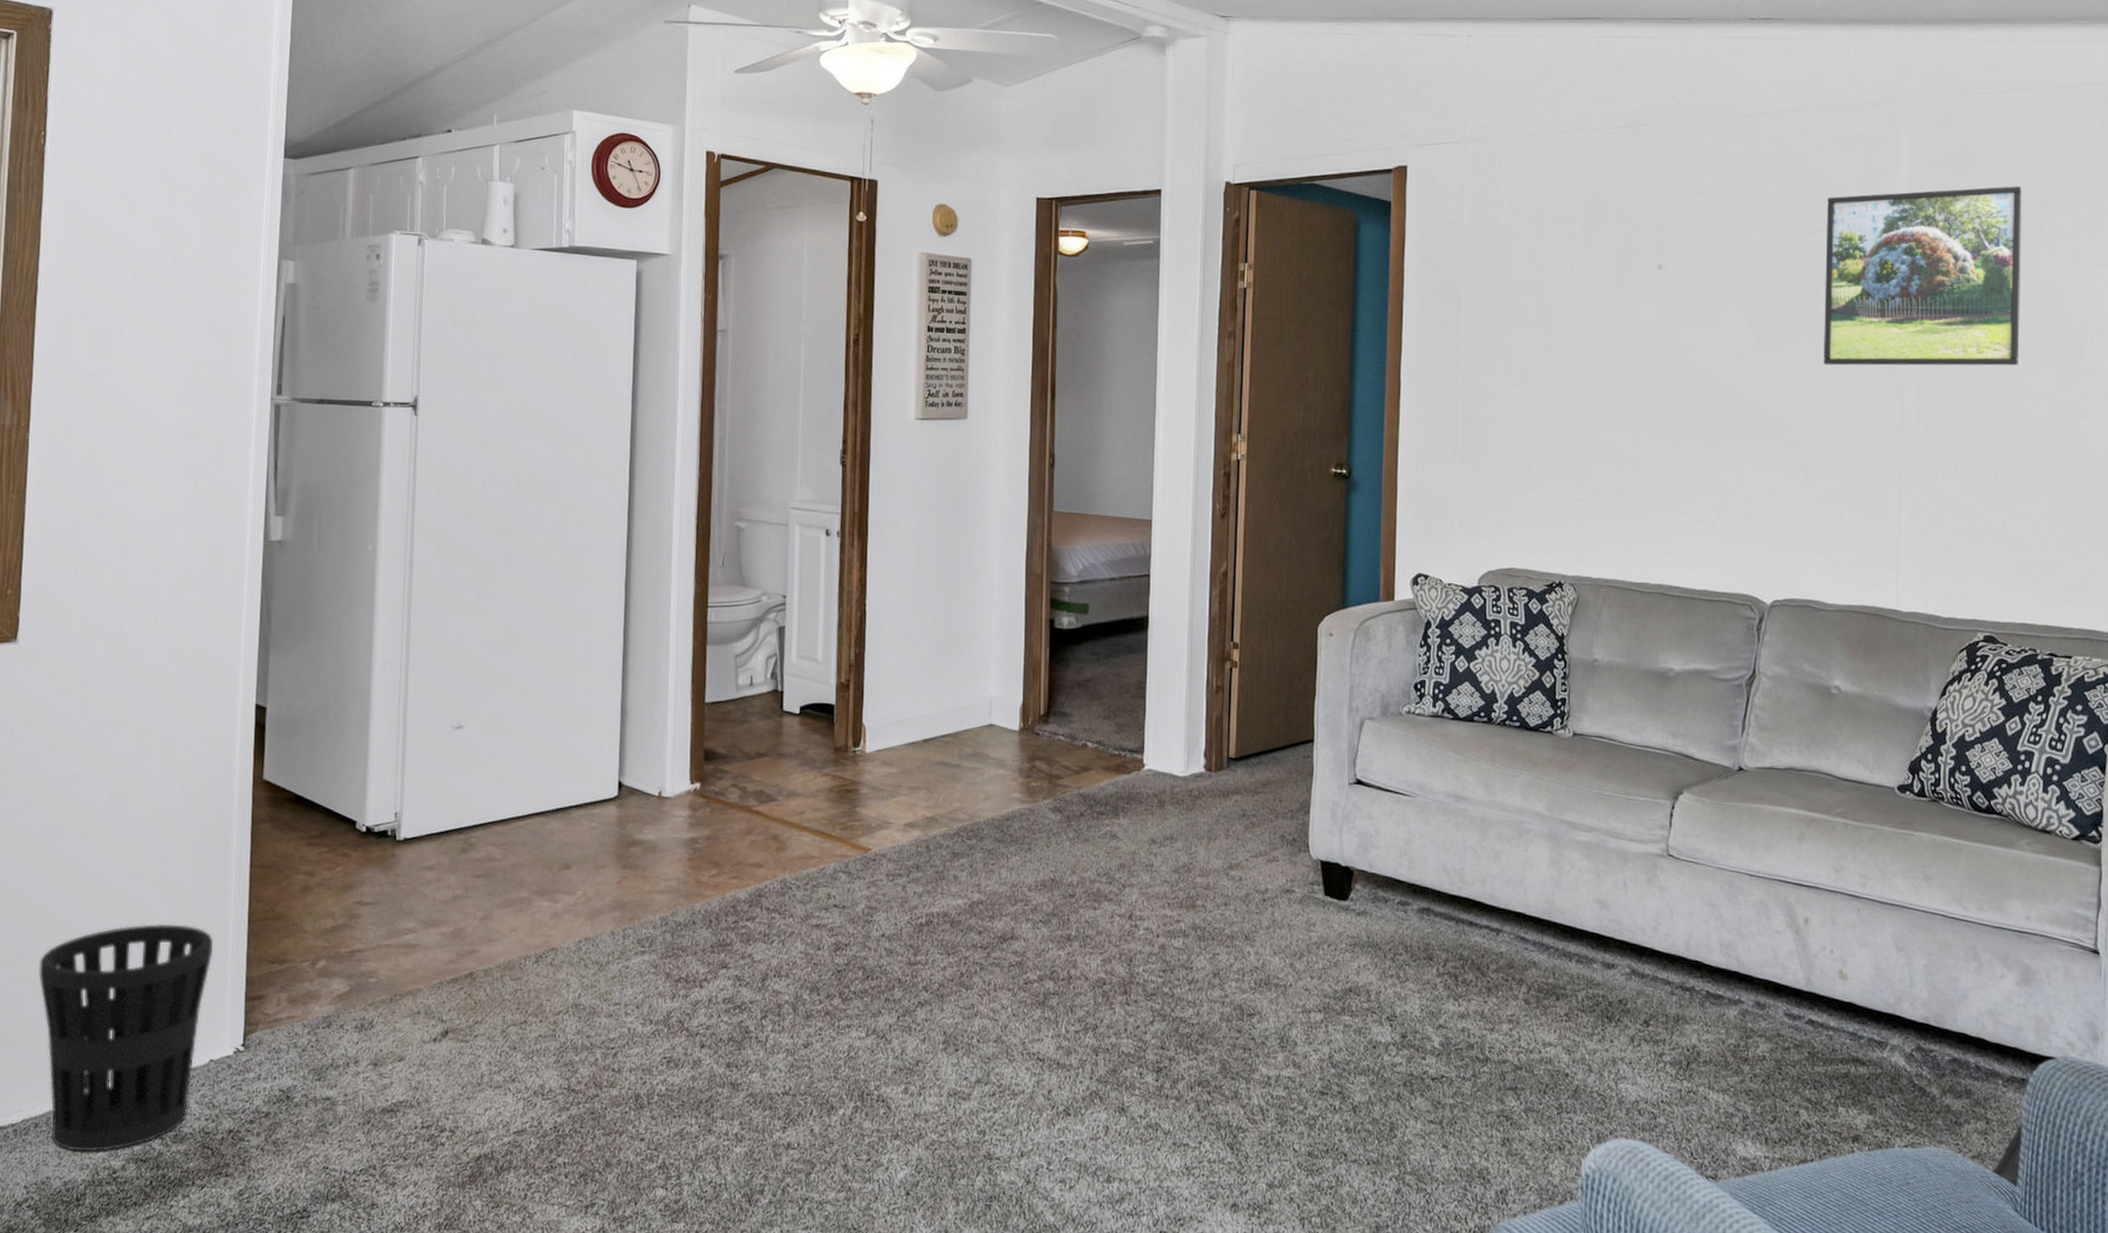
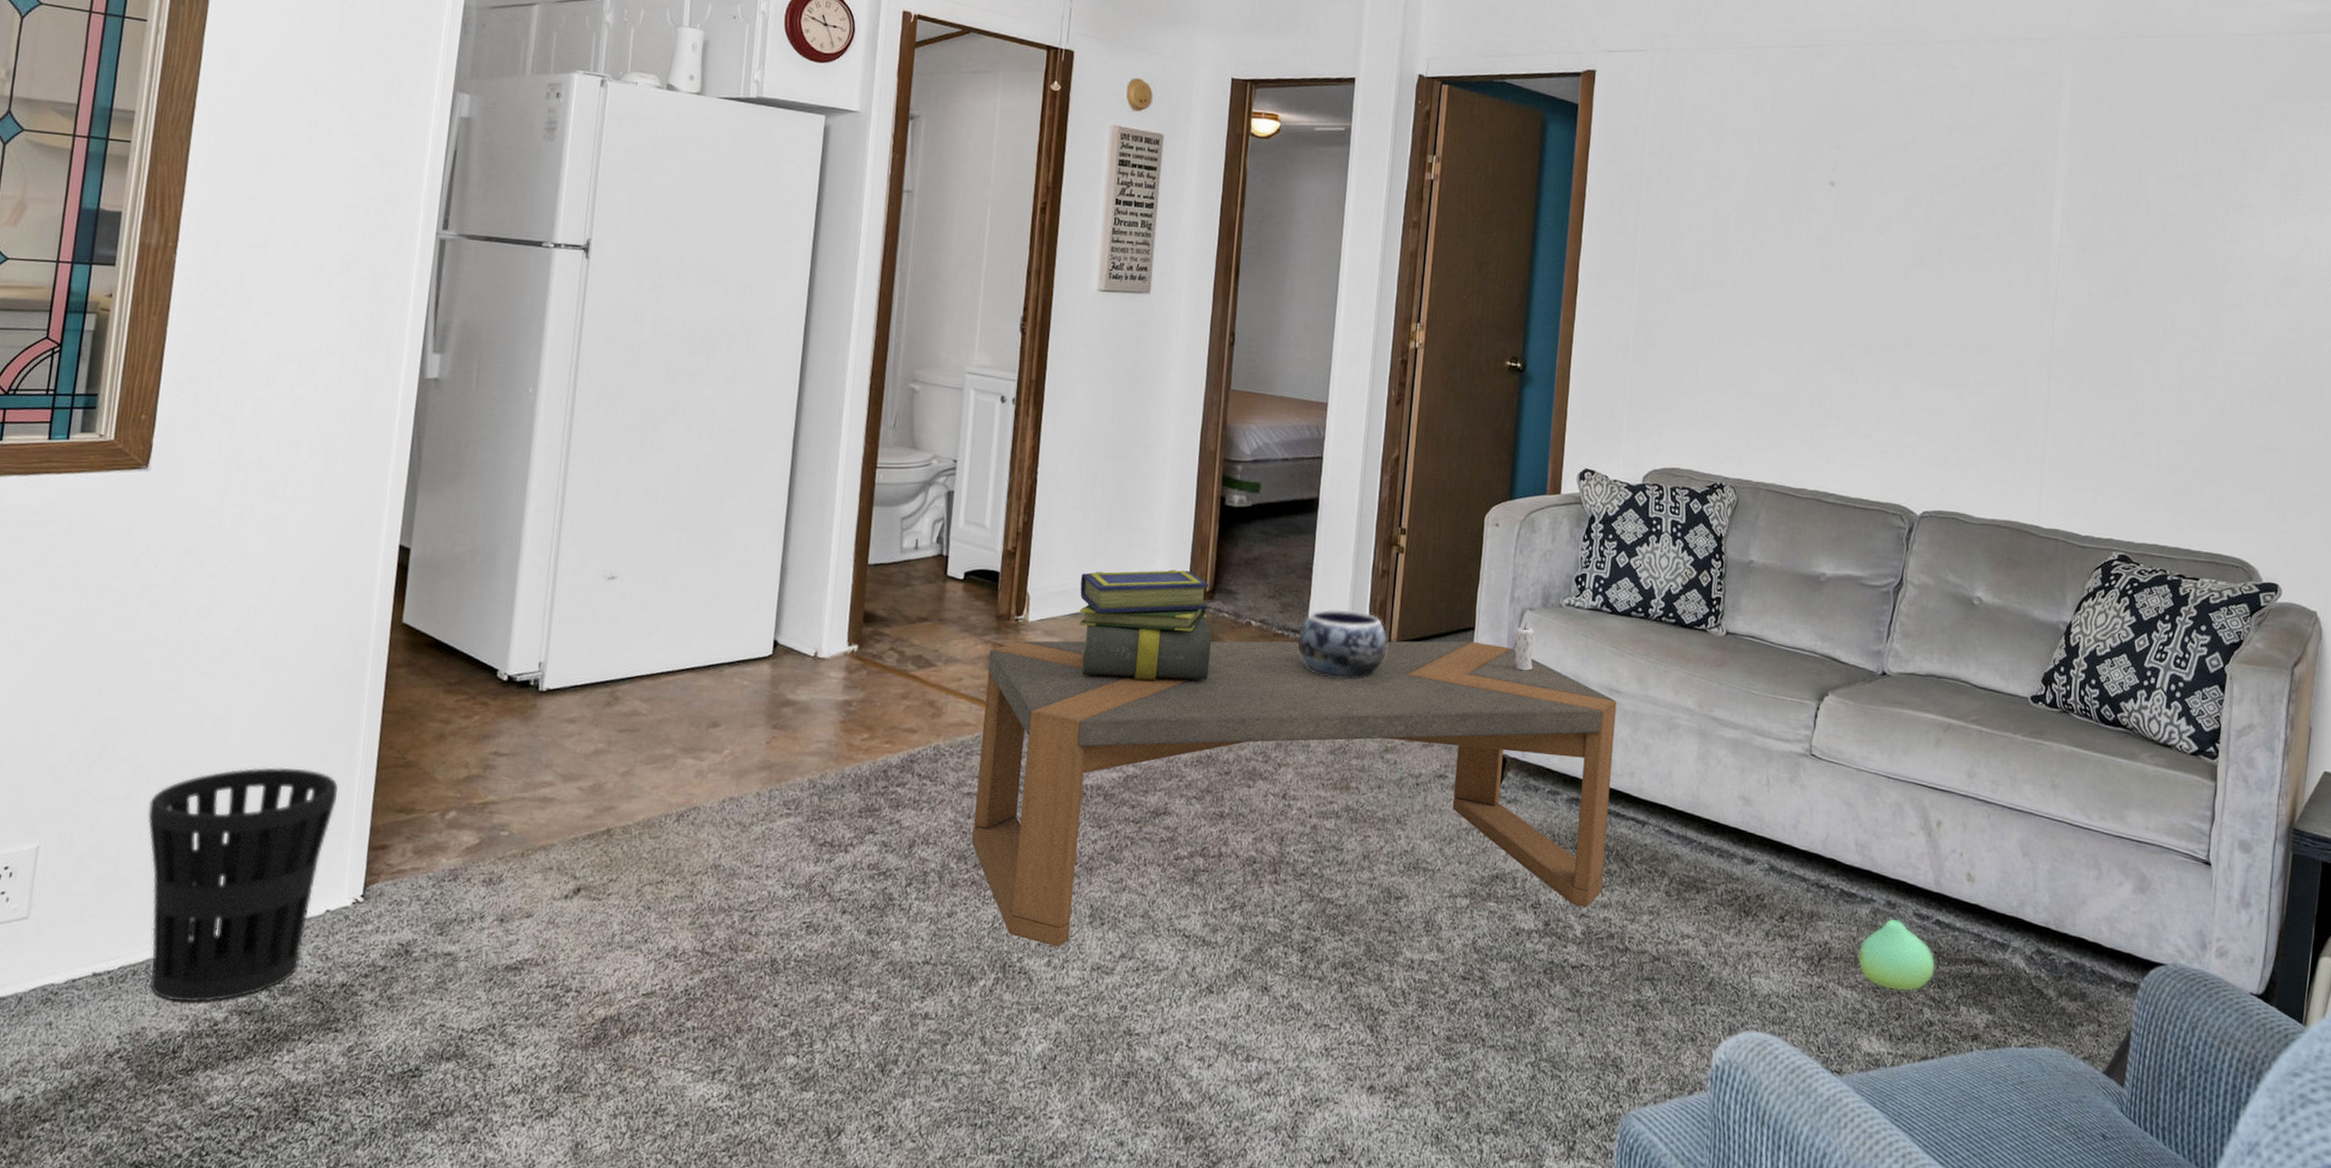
coffee table: none [822,753,1464,1074] -> present [971,641,1617,947]
stack of books: none [915,695,1049,807] -> present [1079,569,1212,681]
decorative bowl: none [1134,727,1226,797] -> present [1297,608,1388,679]
candle: none [1355,732,1376,782] -> present [1514,622,1534,671]
plush toy: none [1728,1019,1810,1093] -> present [1858,918,1935,991]
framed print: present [1823,186,2023,366] -> none [1981,126,2175,298]

